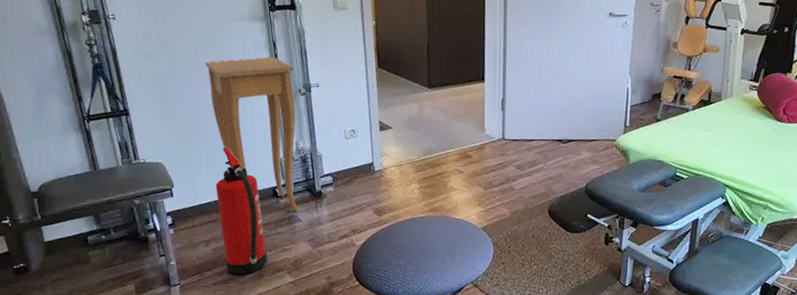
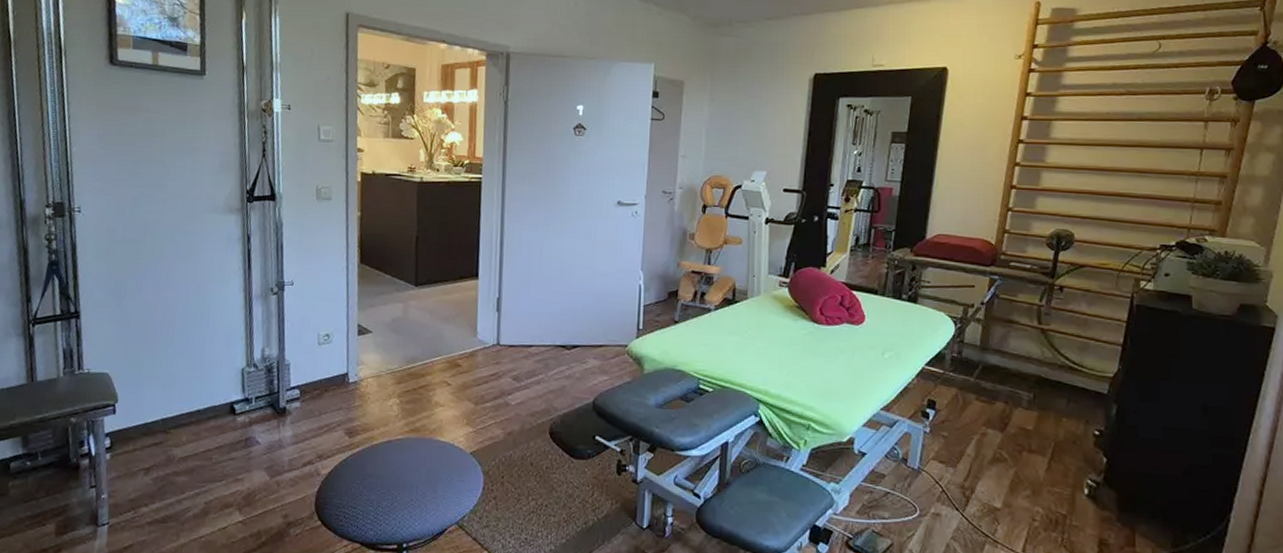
side table: present [204,57,299,213] -> none [170,252,268,433]
fire extinguisher: present [216,147,267,275] -> none [165,355,216,512]

